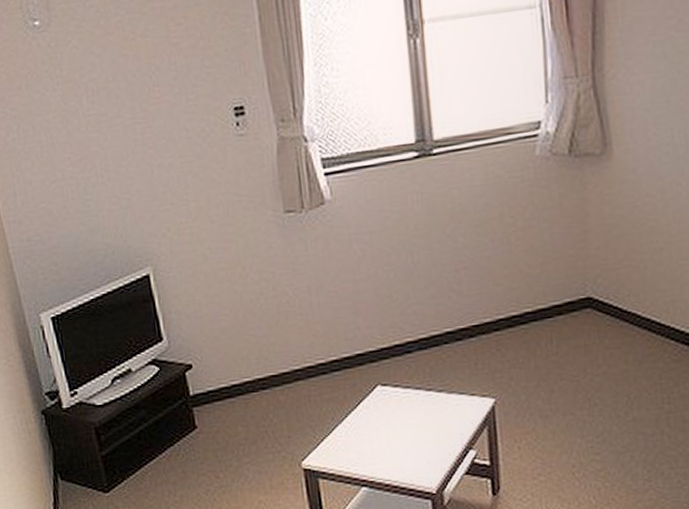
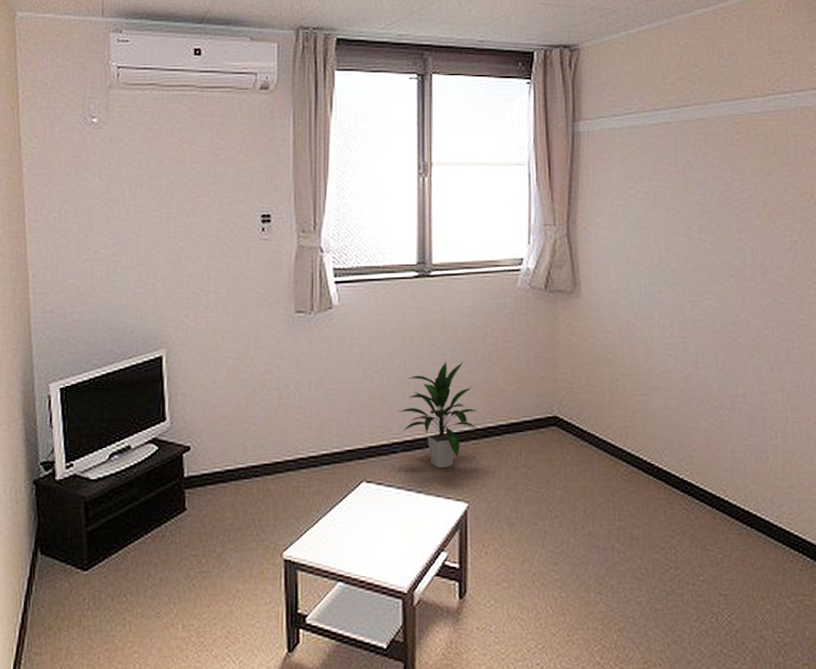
indoor plant: none [408,247,500,365] -> present [397,362,478,469]

